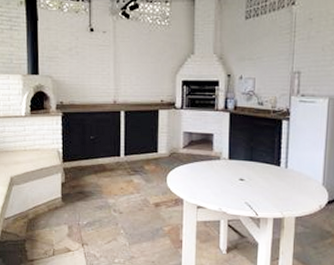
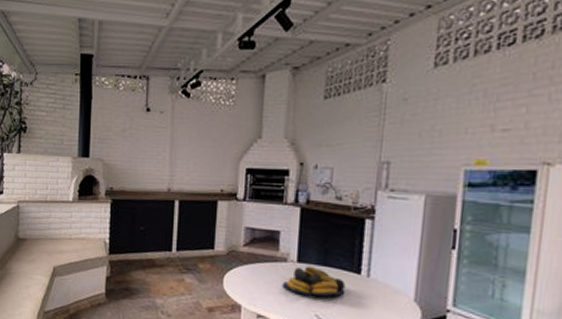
fruit bowl: none [217,162,269,187] -> present [282,265,346,297]

